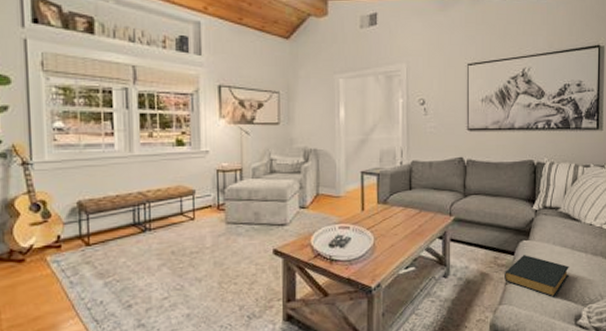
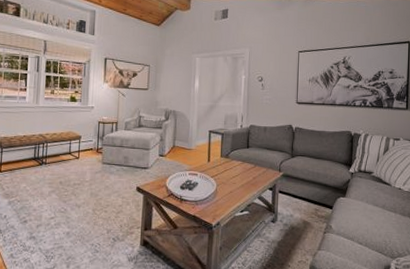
hardback book: present [505,255,569,297] -> none [323,210,380,248]

